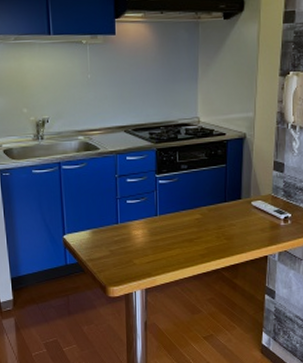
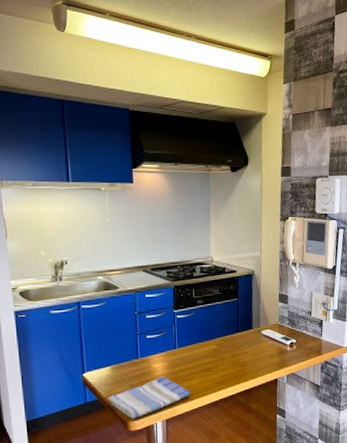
dish towel: none [87,244,172,285] -> present [108,376,191,419]

